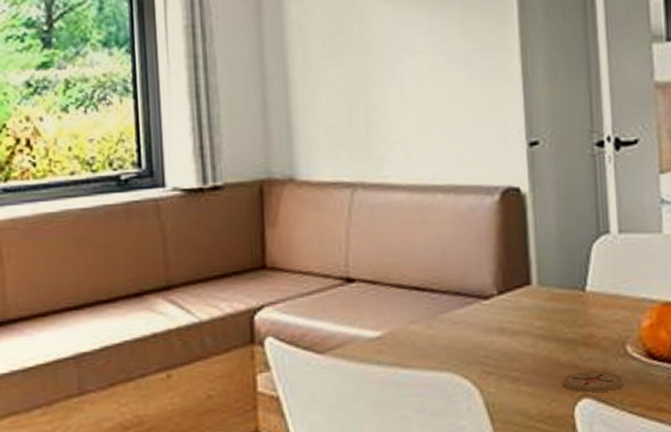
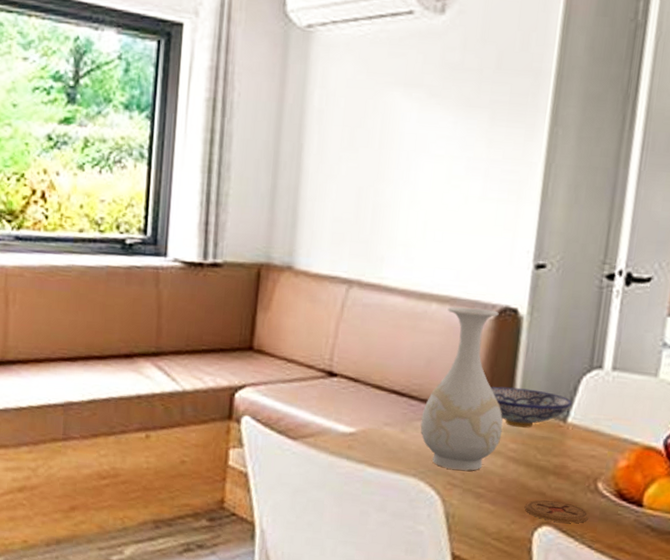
vase: none [445,192,526,357] -> present [420,307,503,471]
bowl: none [507,264,588,304] -> present [490,386,573,428]

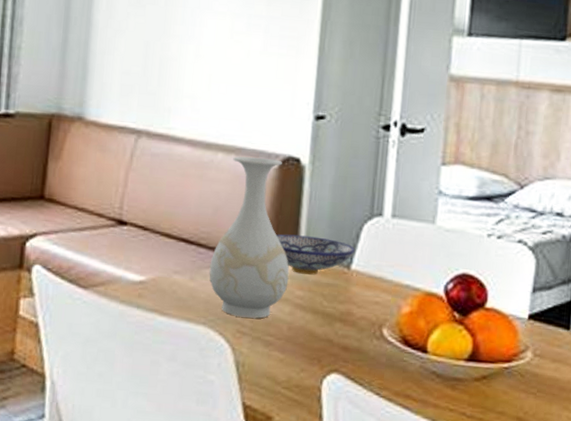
coaster: present [525,499,589,523] -> none [313,347,375,371]

